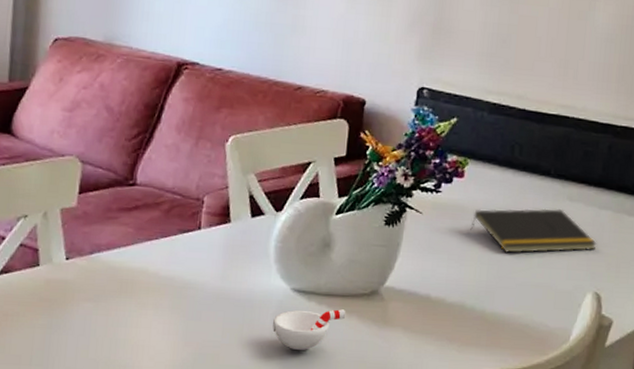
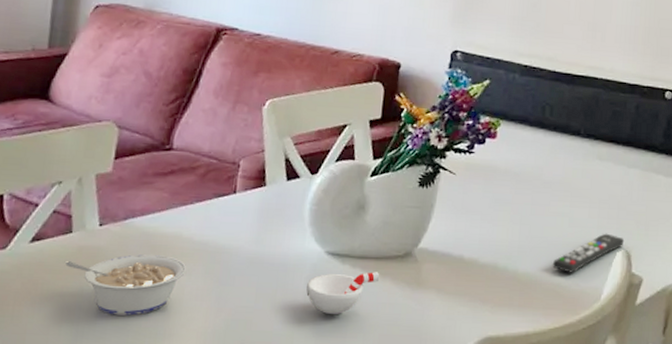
legume: none [34,288,154,348] -> present [65,254,187,316]
notepad: present [470,208,597,253] -> none [502,168,626,213]
remote control: none [520,274,595,314] -> present [552,233,625,273]

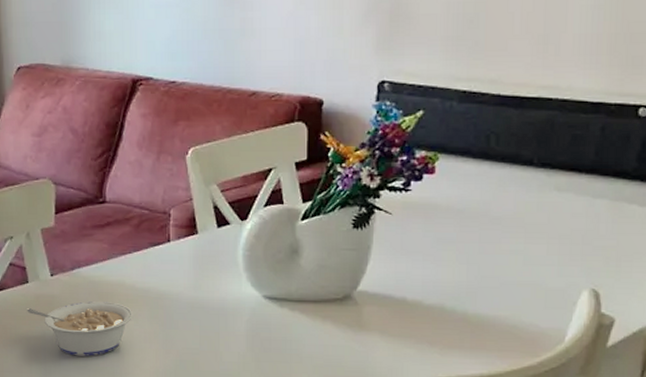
cup: present [306,272,380,315] -> none [248,315,320,357]
remote control: present [552,233,625,273] -> none [506,271,591,314]

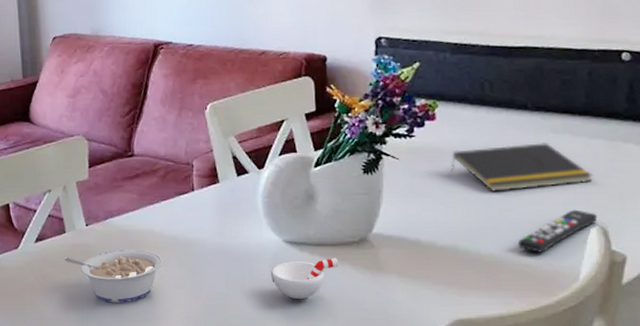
cup: none [248,315,320,357] -> present [271,258,339,300]
notepad: none [445,201,592,251] -> present [451,143,593,192]
remote control: none [506,271,591,314] -> present [517,209,598,253]

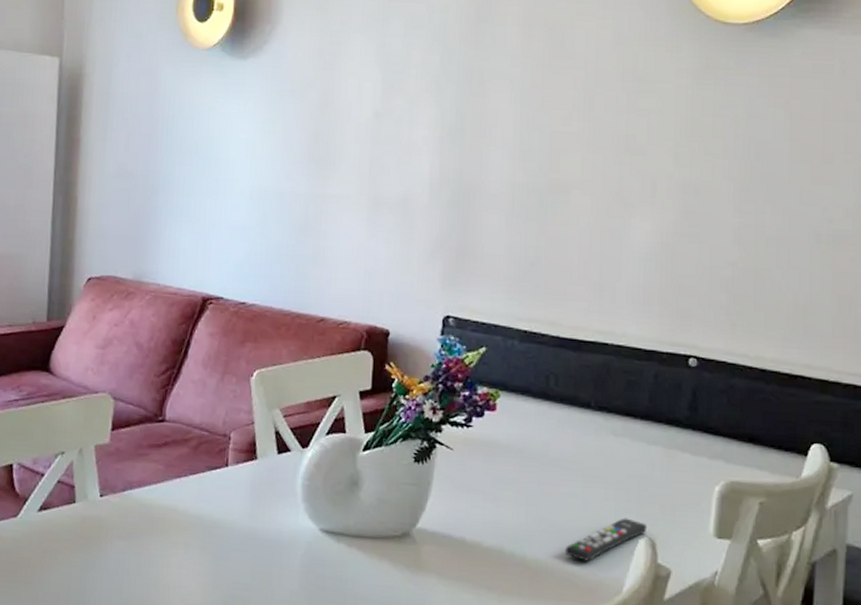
legume: present [65,249,163,303] -> none [71,526,184,588]
cup: present [271,258,339,300] -> none [302,552,377,596]
notepad: present [451,143,593,192] -> none [505,444,647,494]

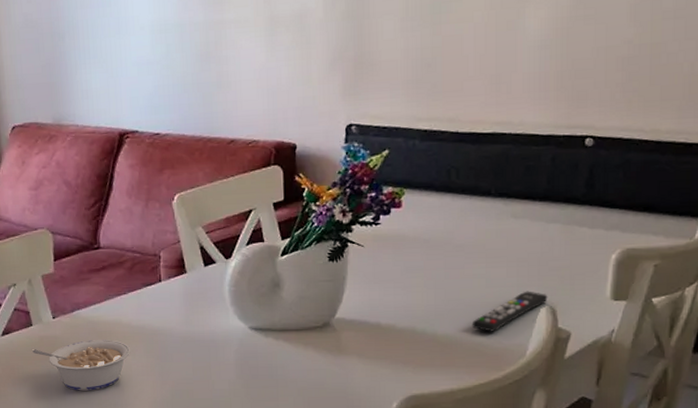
legume: none [71,526,184,588] -> present [32,340,131,391]

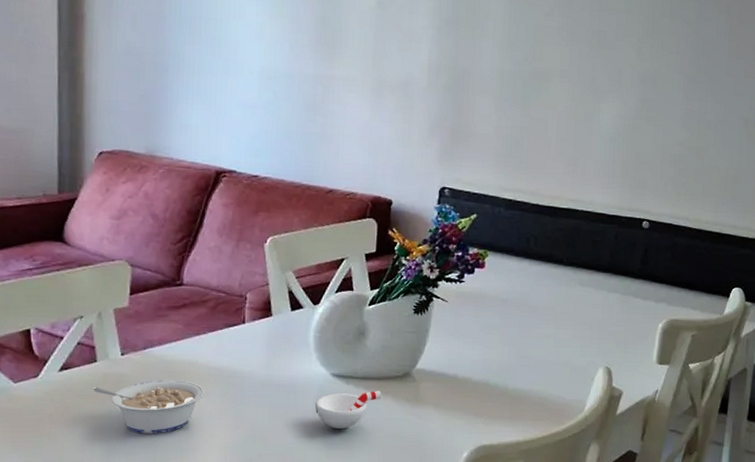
cup: none [236,342,302,382] -> present [315,391,382,430]
remote control: present [472,291,548,332] -> none [539,352,606,388]

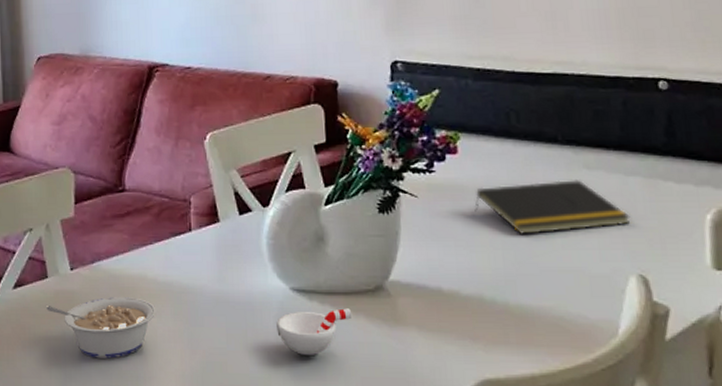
notepad: none [492,293,607,335] -> present [474,180,631,234]

